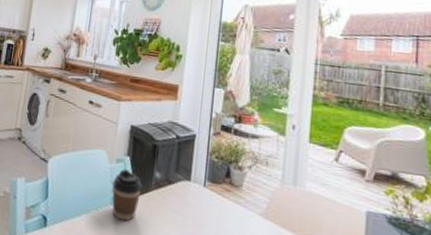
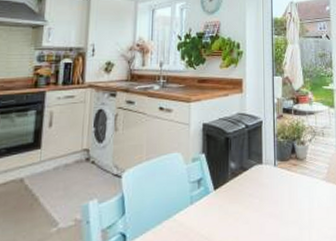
coffee cup: present [112,169,143,222] -> none [190,166,220,217]

